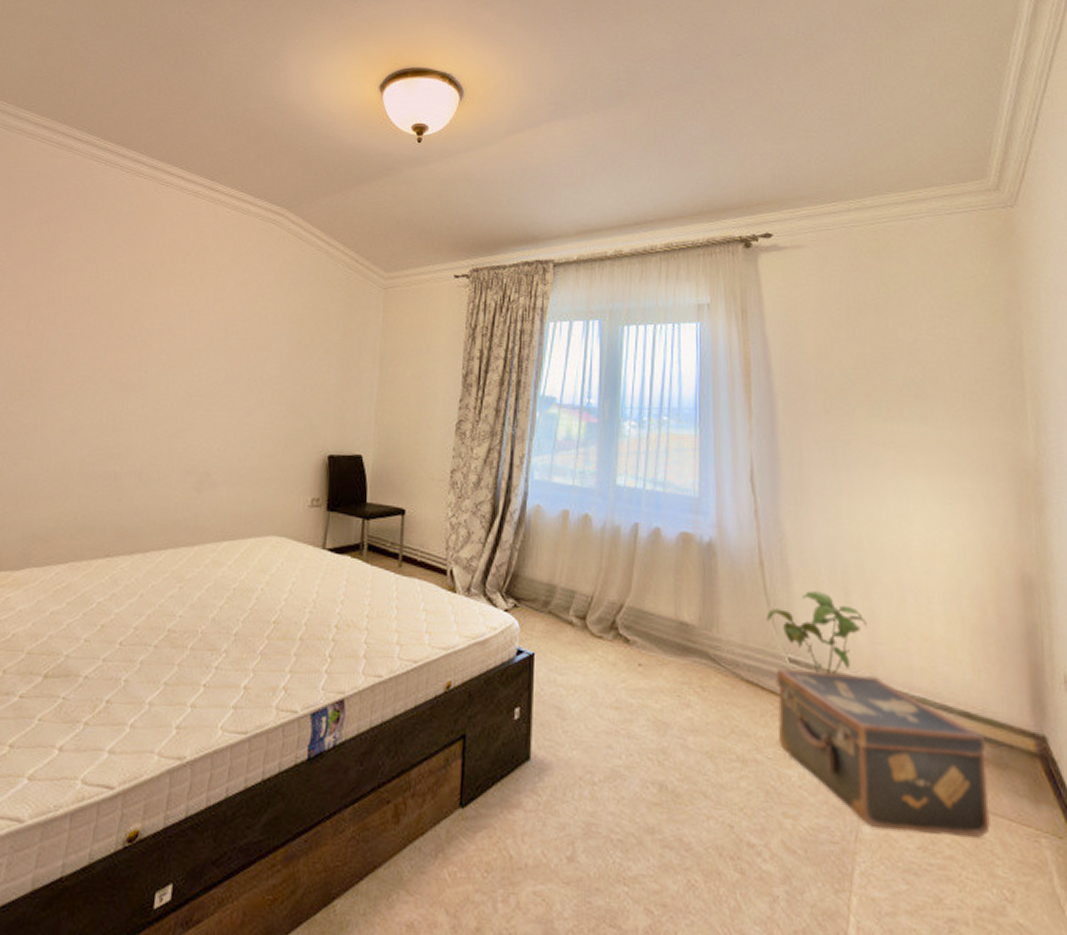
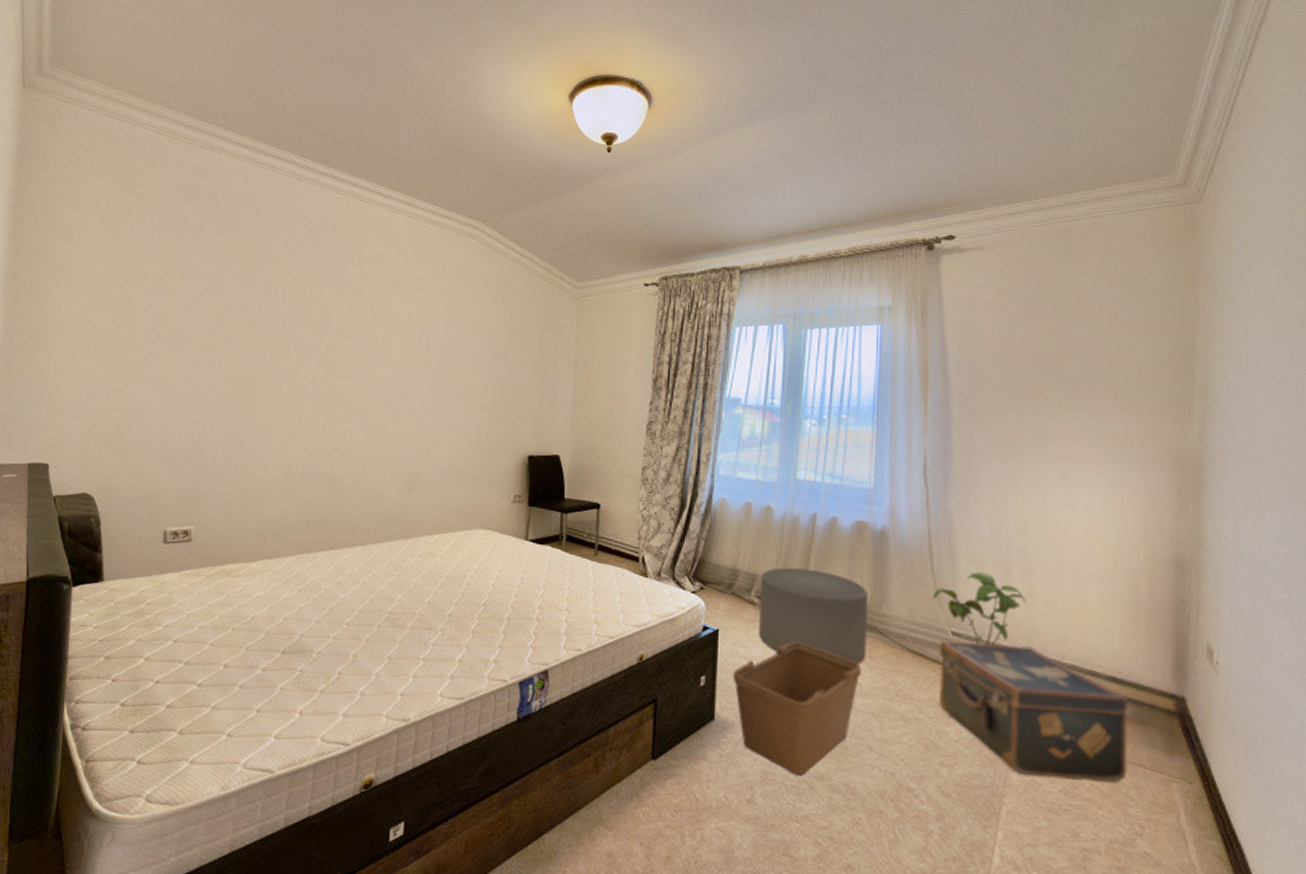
bicycle basket: none [550,668,692,828] -> present [732,641,861,776]
pouf: none [578,583,697,695] -> present [759,567,868,664]

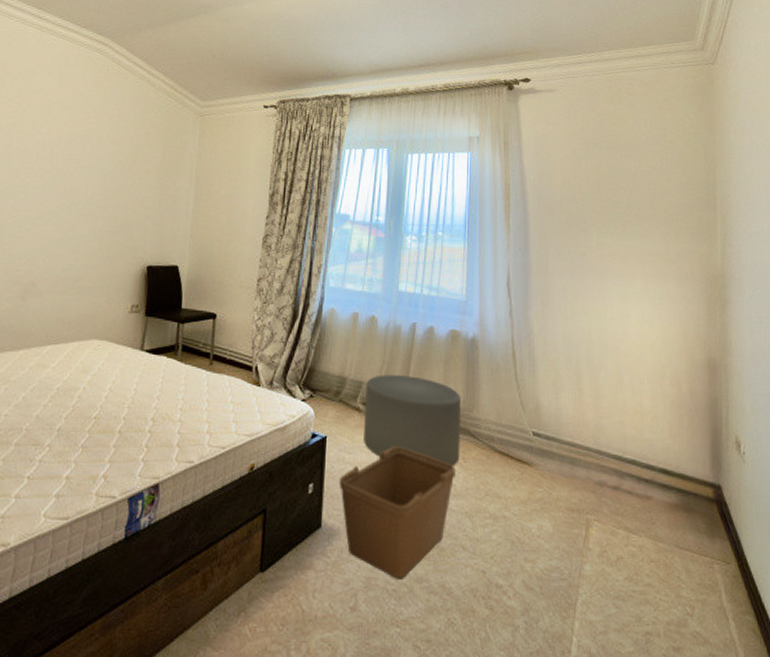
house plant: present [932,572,1026,646] -> none [516,376,594,444]
suitcase: present [938,640,1129,783] -> none [522,440,679,567]

